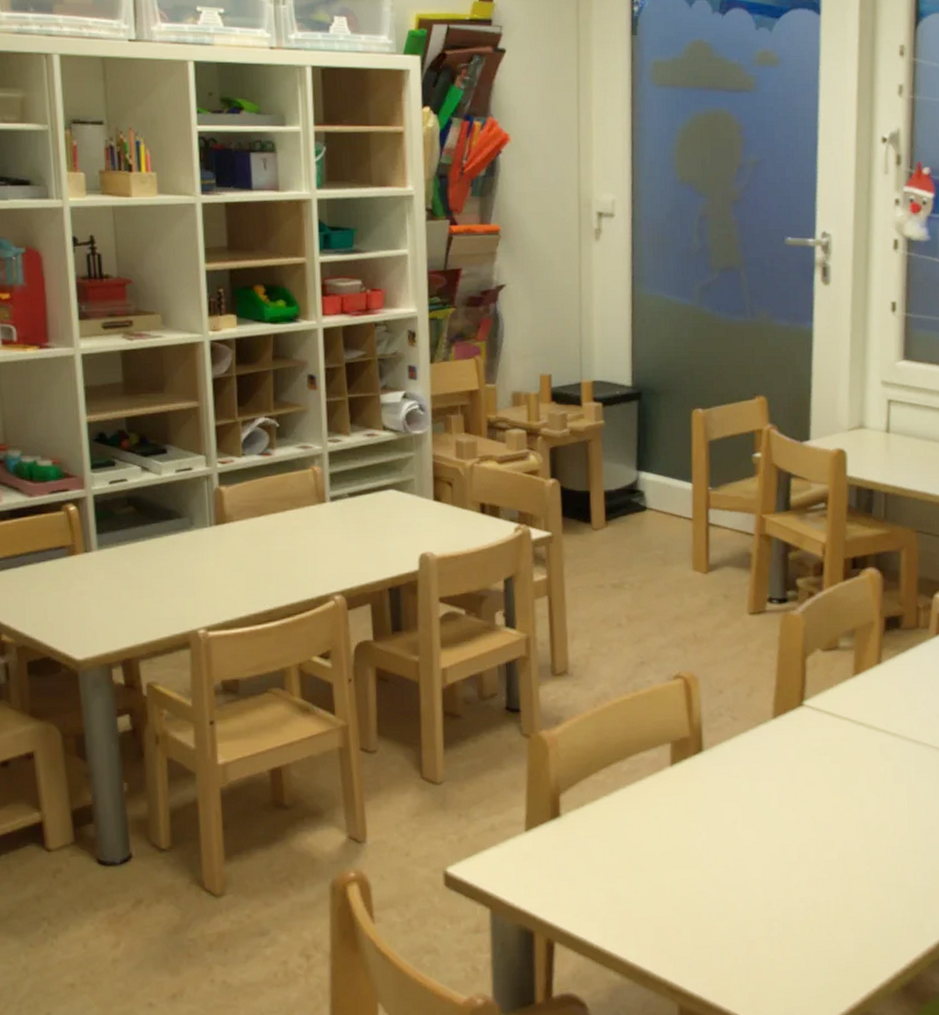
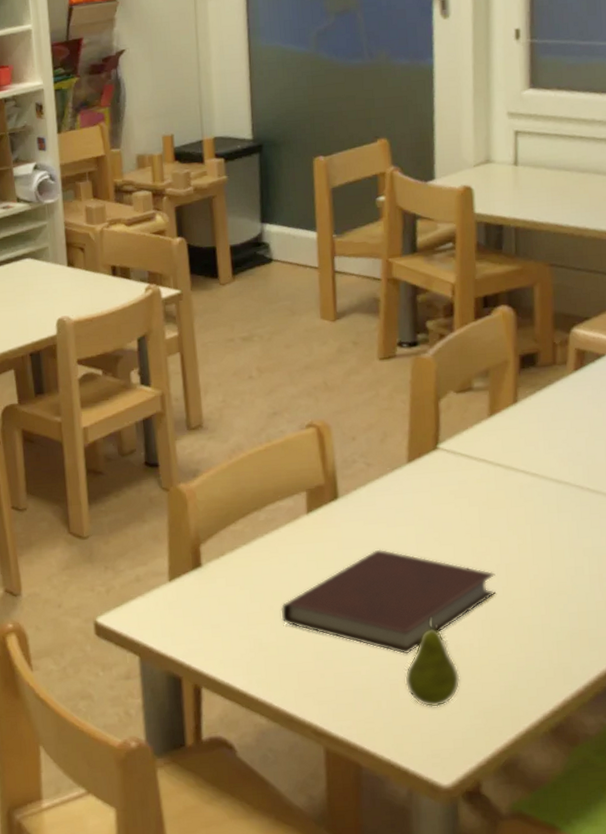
notebook: none [640,804,854,911] -> present [280,549,496,655]
fruit: none [762,872,816,965] -> present [405,616,460,708]

